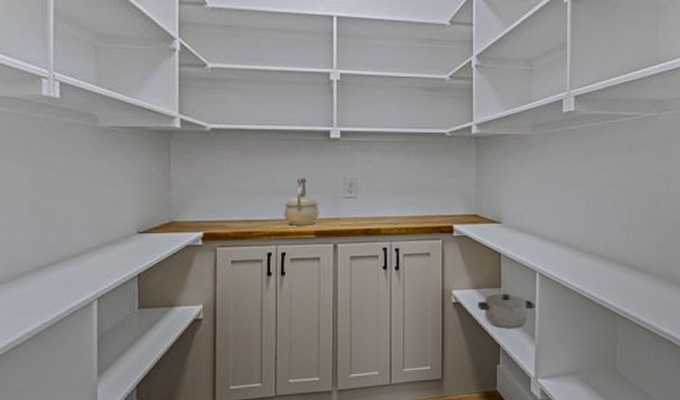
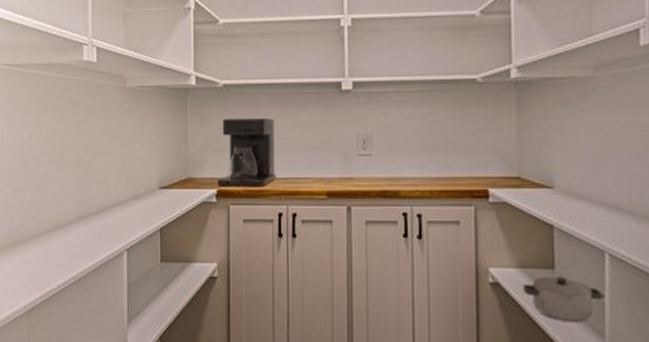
coffee maker: none [204,161,266,230] -> present [217,118,276,187]
kettle: present [284,178,319,226] -> none [294,133,331,185]

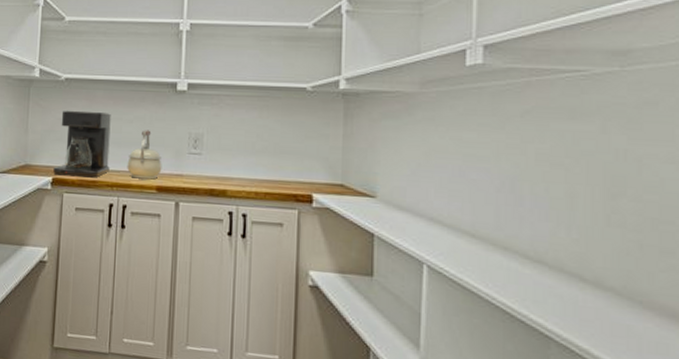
kettle: none [294,133,331,185] -> present [127,130,162,180]
cooking pot: present [523,276,603,322] -> none [341,283,419,331]

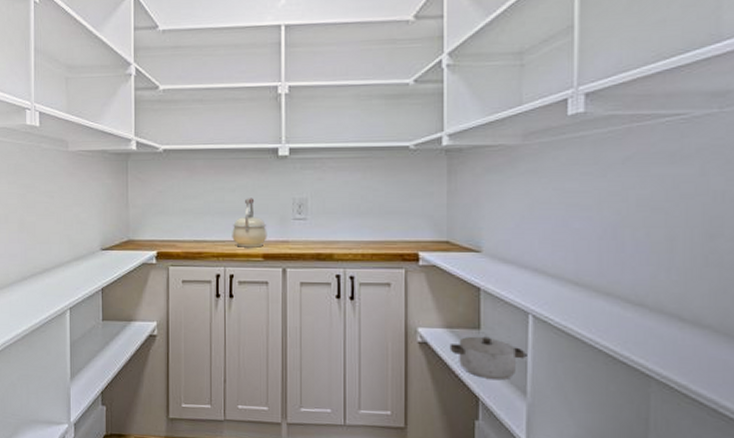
coffee maker: present [53,110,111,178] -> none [157,182,214,249]
cooking pot: none [341,283,419,331] -> present [449,336,526,380]

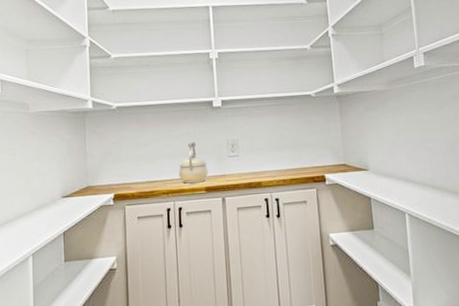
cooking pot: present [449,336,526,380] -> none [353,234,407,267]

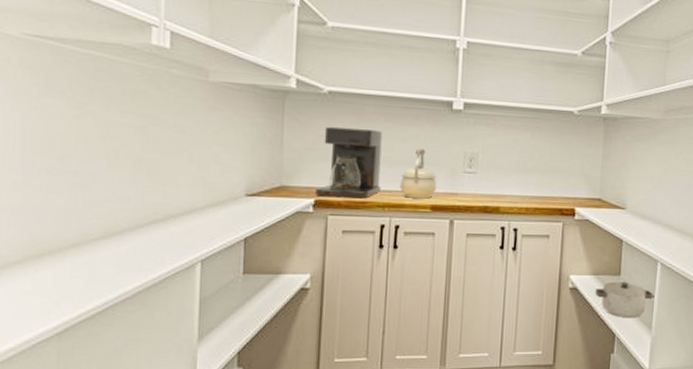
coffee maker: none [114,132,164,191] -> present [315,126,382,199]
cooking pot: none [353,234,407,267] -> present [595,281,653,317]

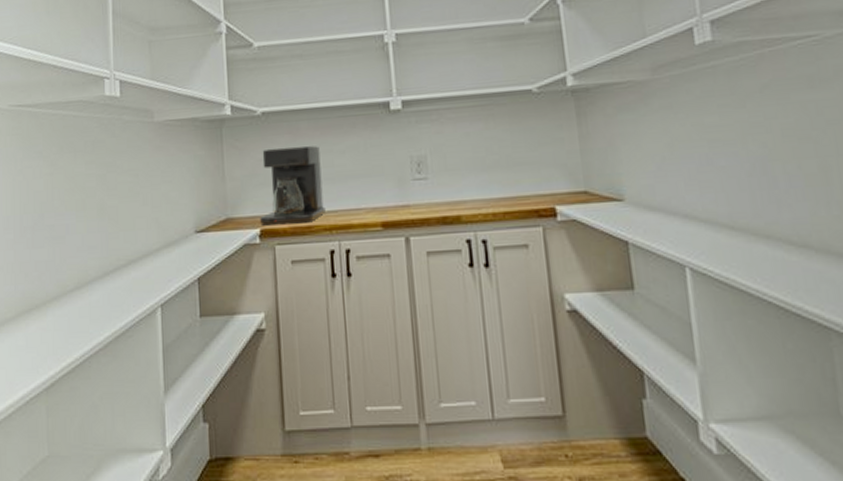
kettle: present [400,149,437,199] -> none [344,159,385,217]
cooking pot: present [595,281,653,317] -> none [602,297,689,347]

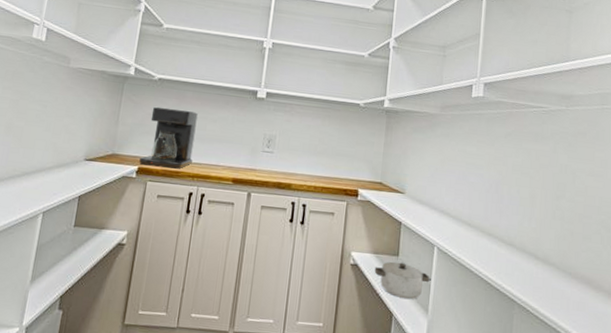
cooking pot: none [602,297,689,347] -> present [374,262,430,299]

